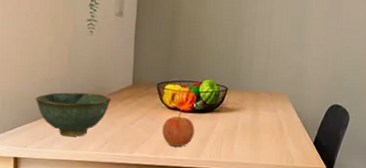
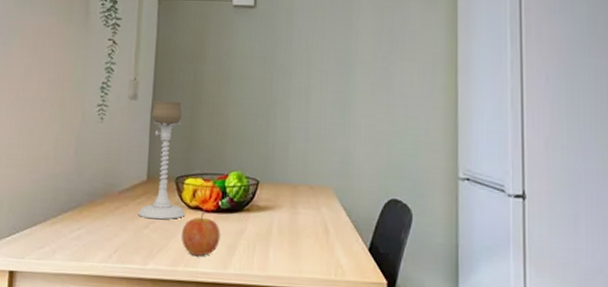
bowl: present [35,92,111,137] -> none [36,190,122,245]
candle holder: none [125,17,166,118] -> present [138,100,186,220]

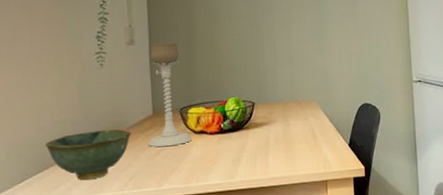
bowl: none [36,190,122,245] -> present [45,129,131,181]
apple: present [181,212,221,256] -> none [190,134,226,172]

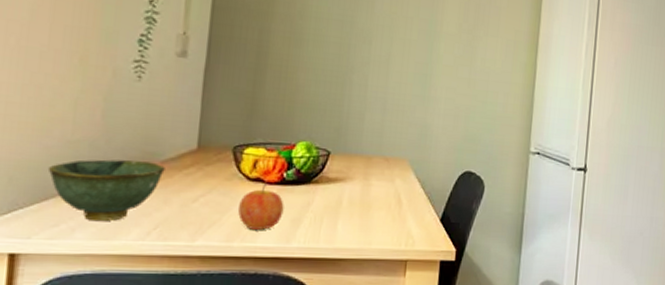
candle holder: present [148,42,193,148] -> none [185,59,244,193]
apple: none [190,134,226,172] -> present [237,184,284,230]

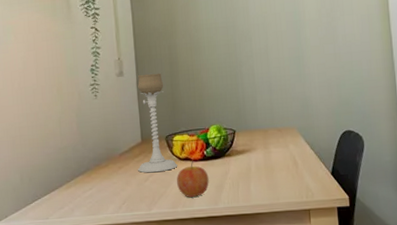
bowl: present [47,159,165,222] -> none [50,155,123,203]
candle holder: none [185,59,244,193] -> present [138,73,178,173]

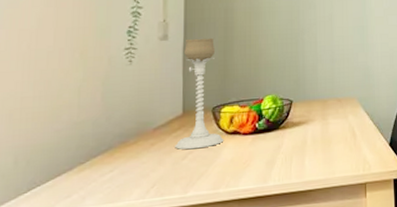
apple: present [176,161,209,197] -> none [220,135,259,176]

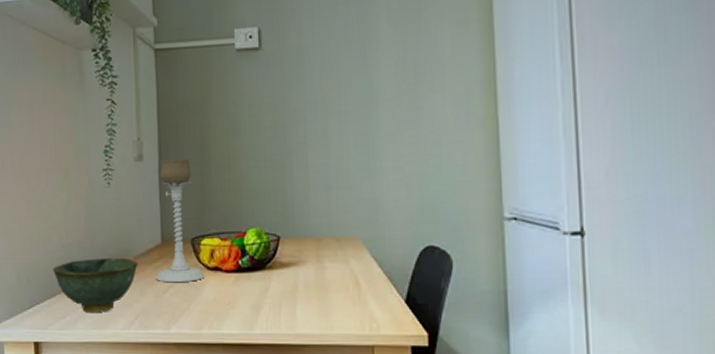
bowl: none [59,130,157,189] -> present [52,258,138,313]

